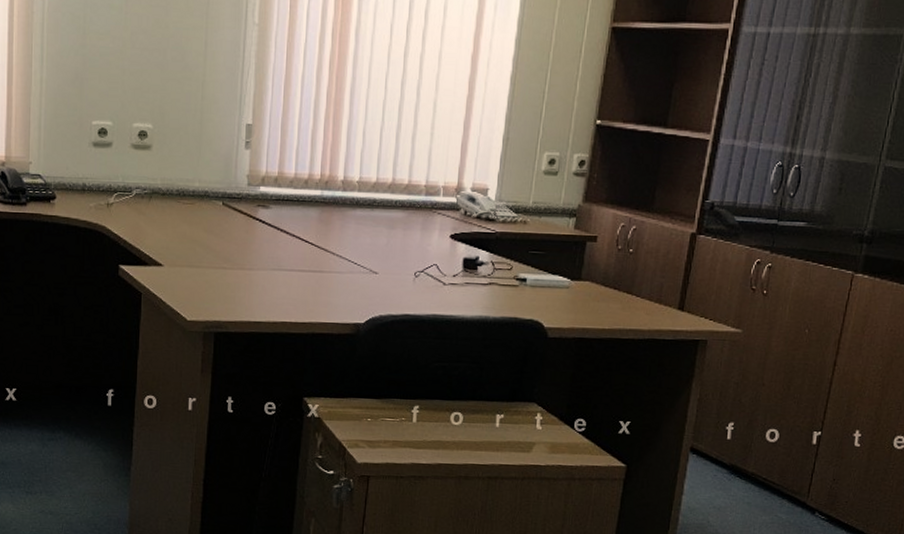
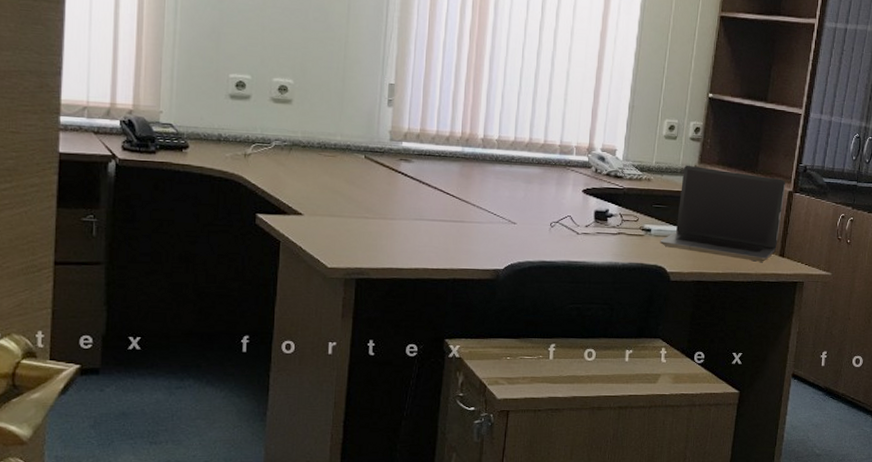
laptop computer: none [536,204,688,317] -> present [660,165,786,262]

